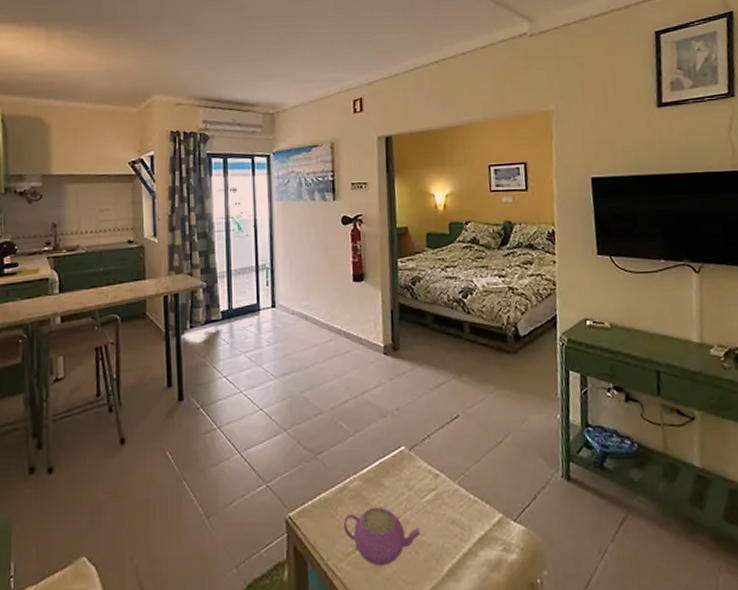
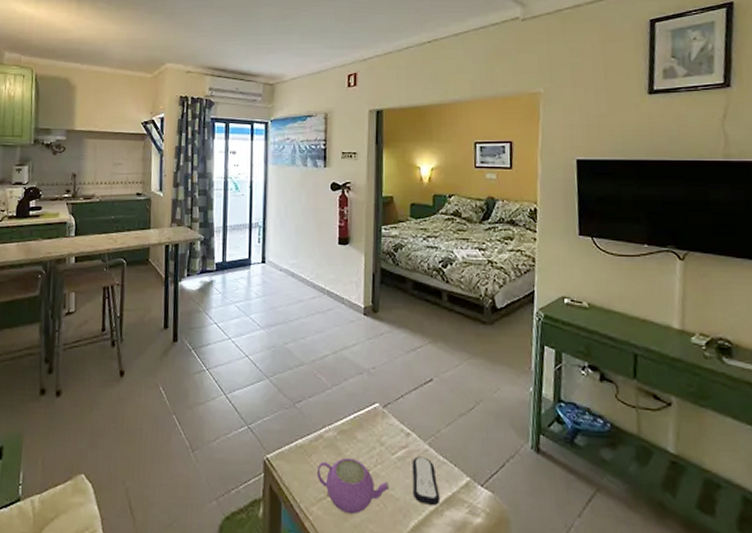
remote control: none [442,497,474,547] -> present [412,456,441,505]

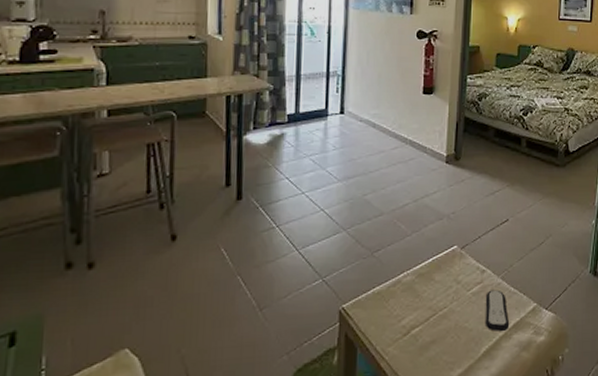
teapot: present [316,457,390,515] -> none [393,298,464,350]

